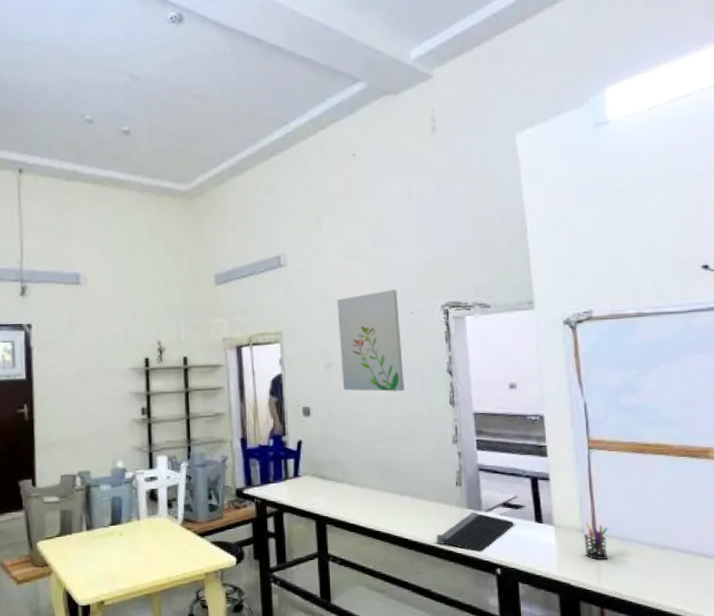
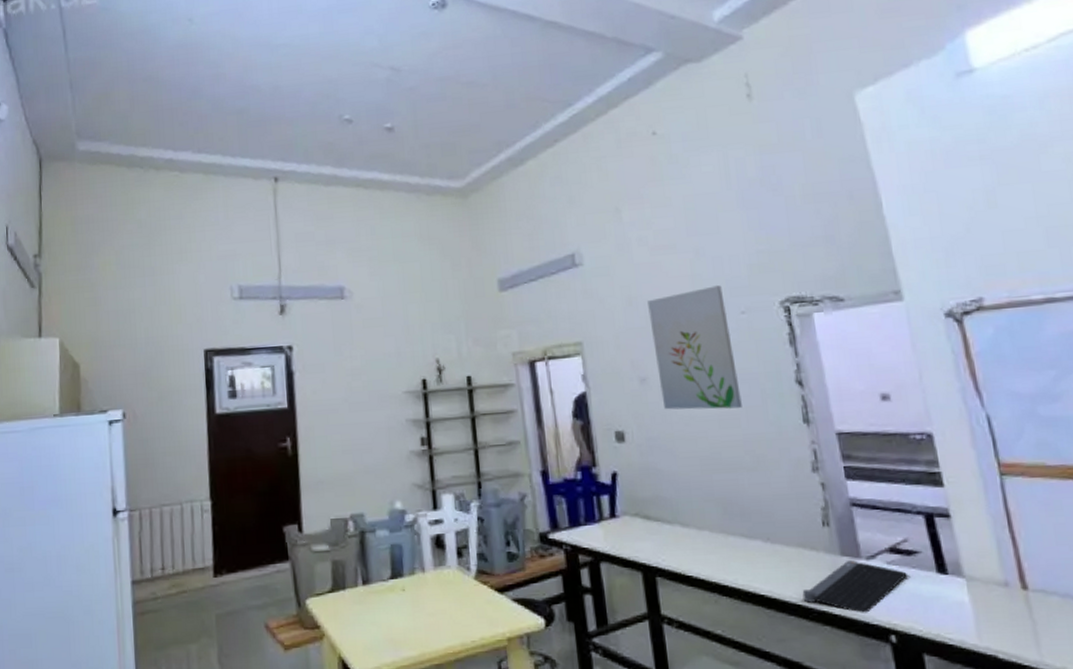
pen holder: present [584,522,608,560] -> none [1008,573,1049,625]

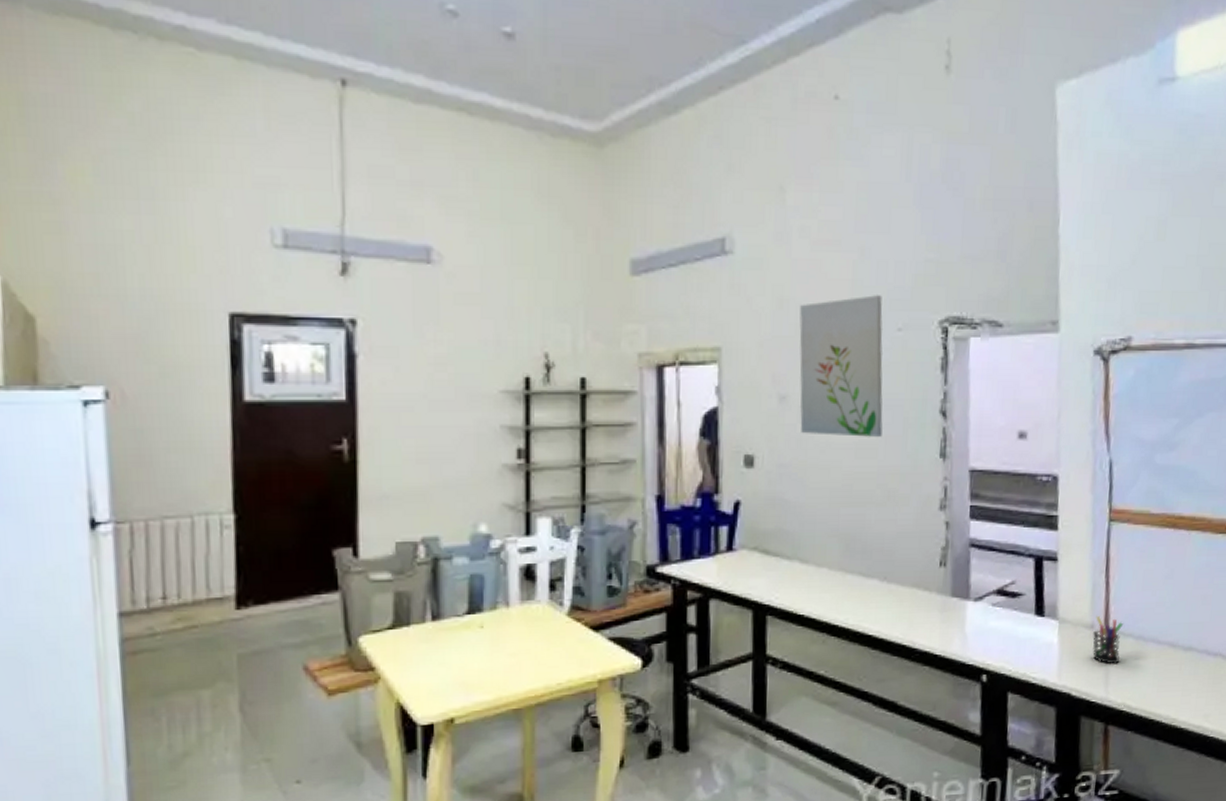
computer keyboard: present [802,560,907,613] -> none [908,602,1009,654]
pen holder: none [1008,573,1049,625] -> present [1092,616,1124,665]

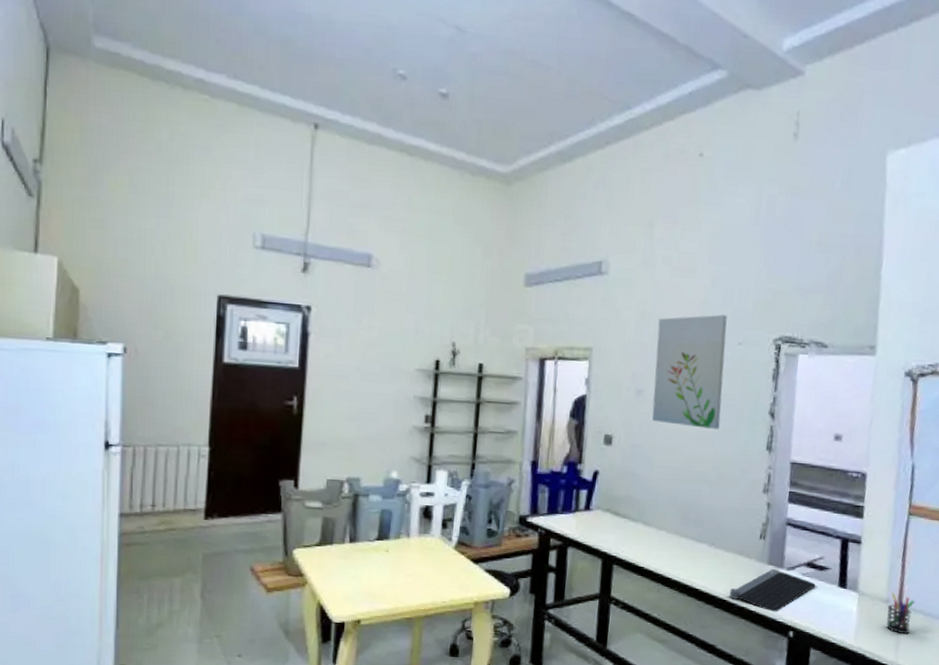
computer keyboard: none [908,602,1009,654] -> present [729,569,816,612]

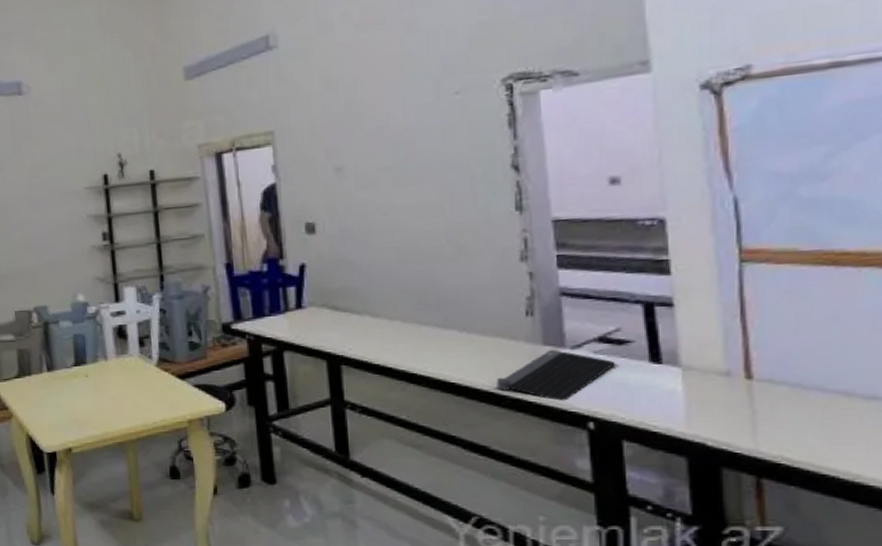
wall art: present [652,314,728,429] -> none [348,63,447,200]
pen holder: present [886,593,915,635] -> none [730,363,772,414]

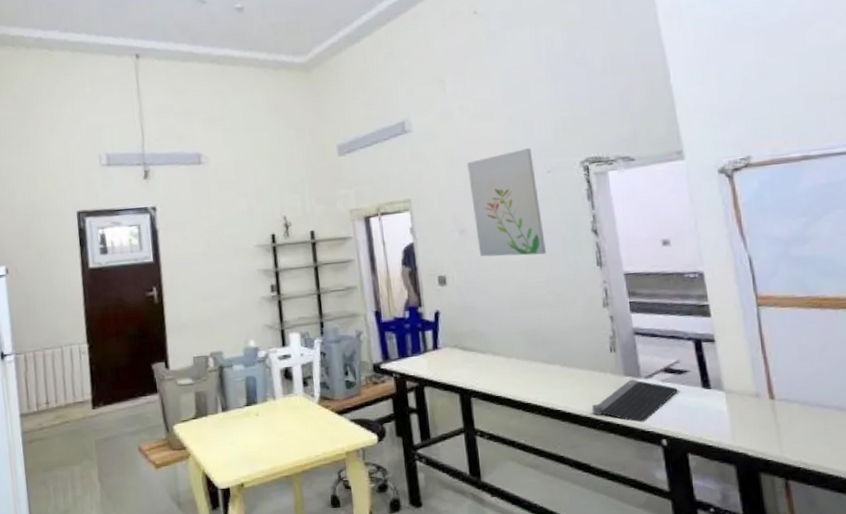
wall art: none [348,63,447,200] -> present [467,148,546,257]

